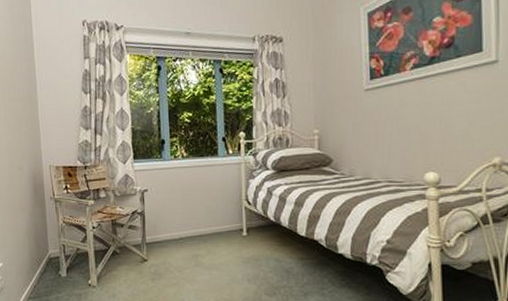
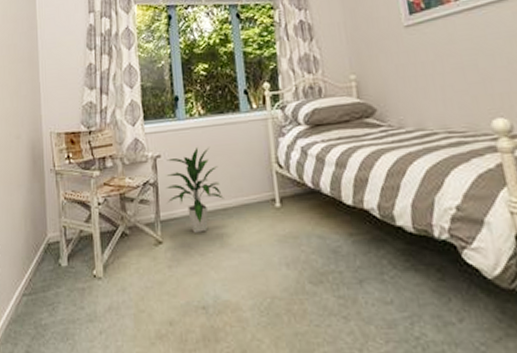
indoor plant: none [151,184,201,254] -> present [166,147,224,233]

